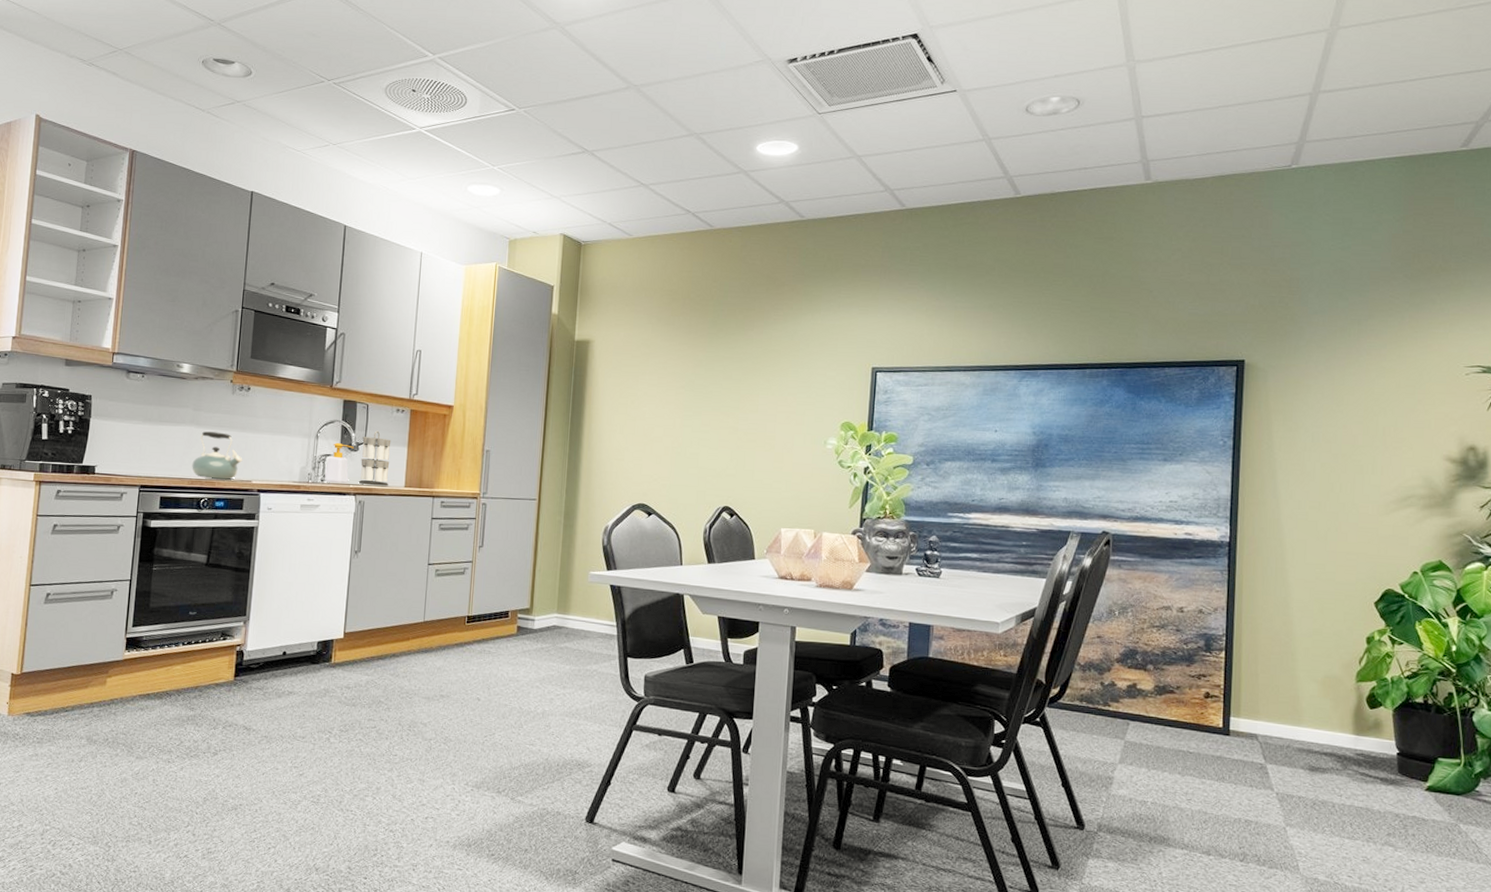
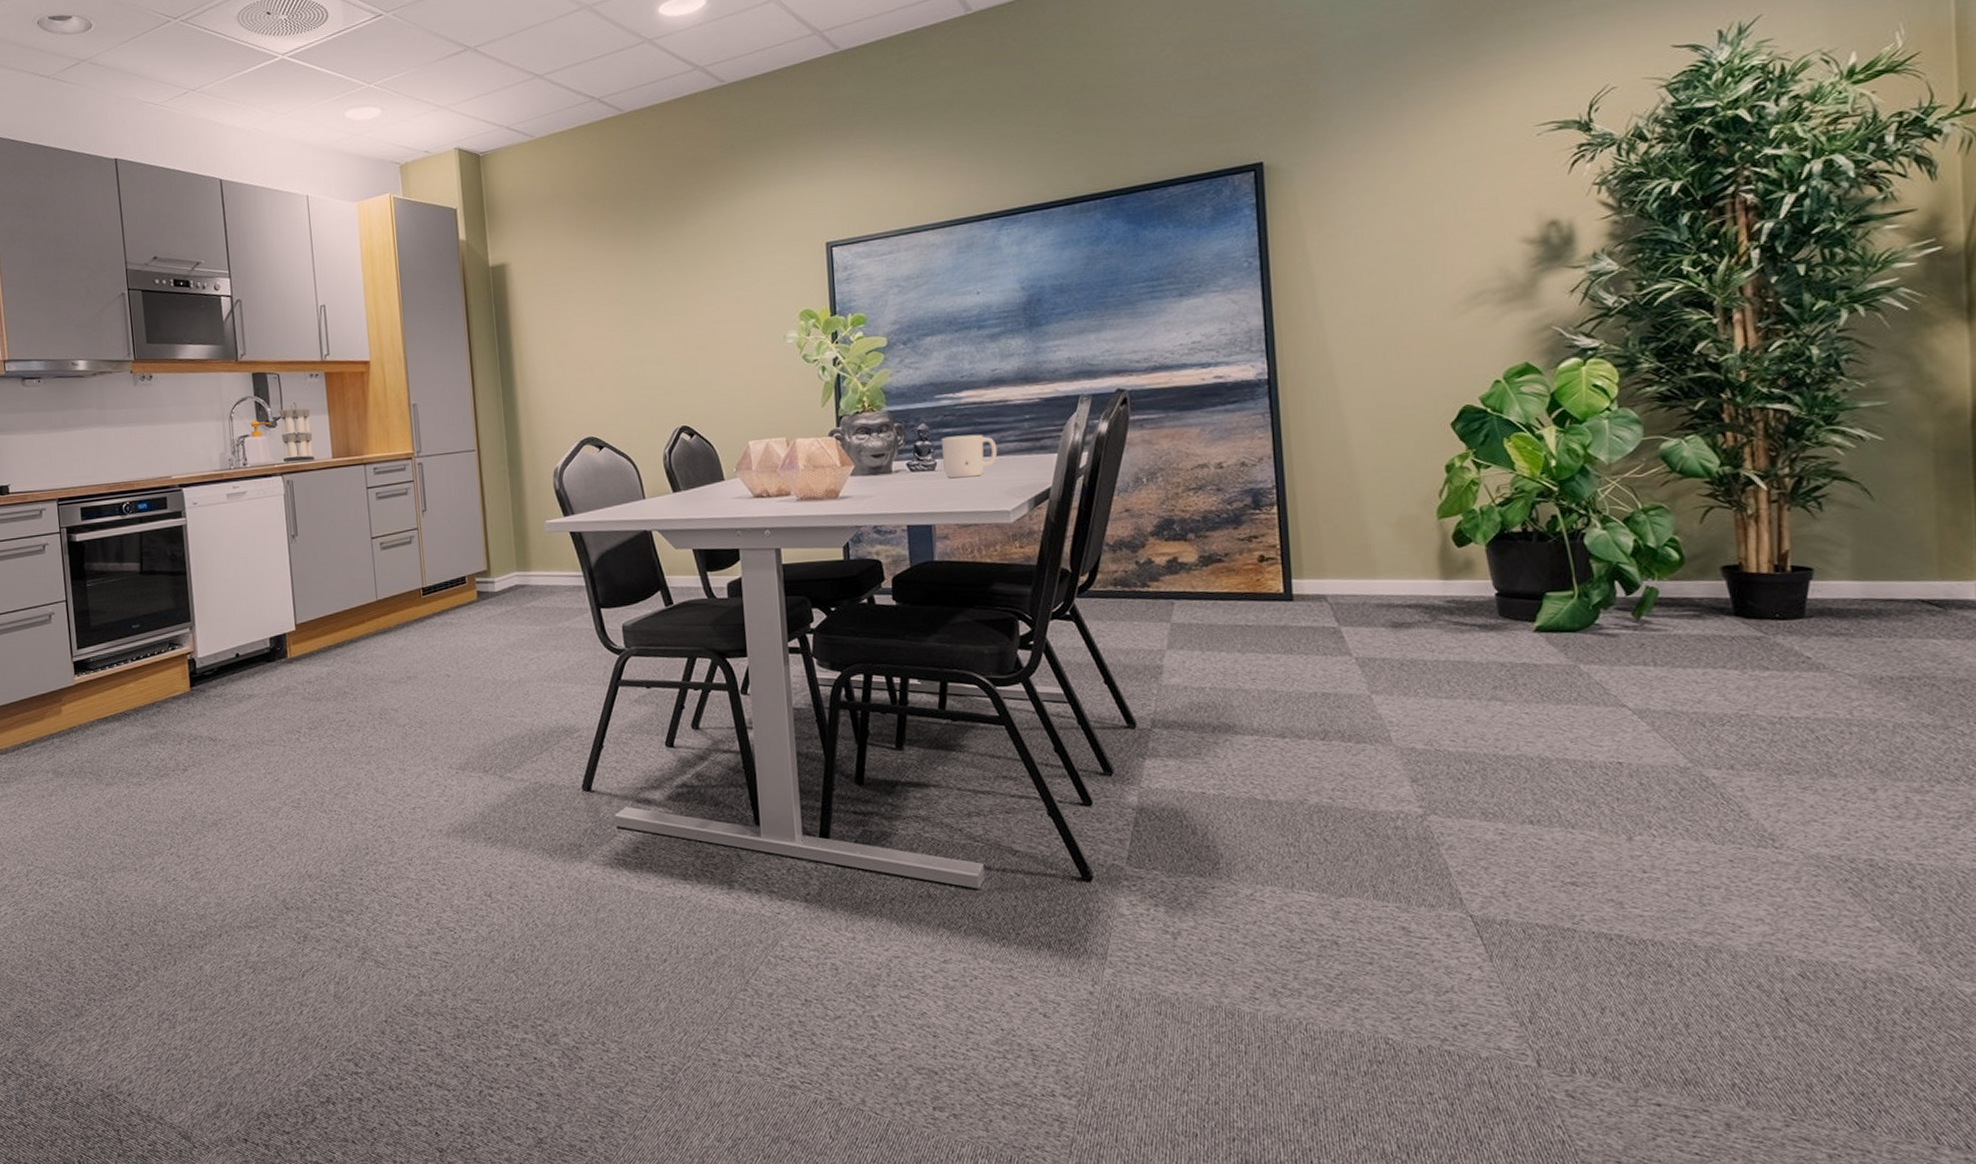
kettle: present [192,431,243,480] -> none [106,429,158,481]
mug: none [947,550,995,589] -> present [942,434,998,479]

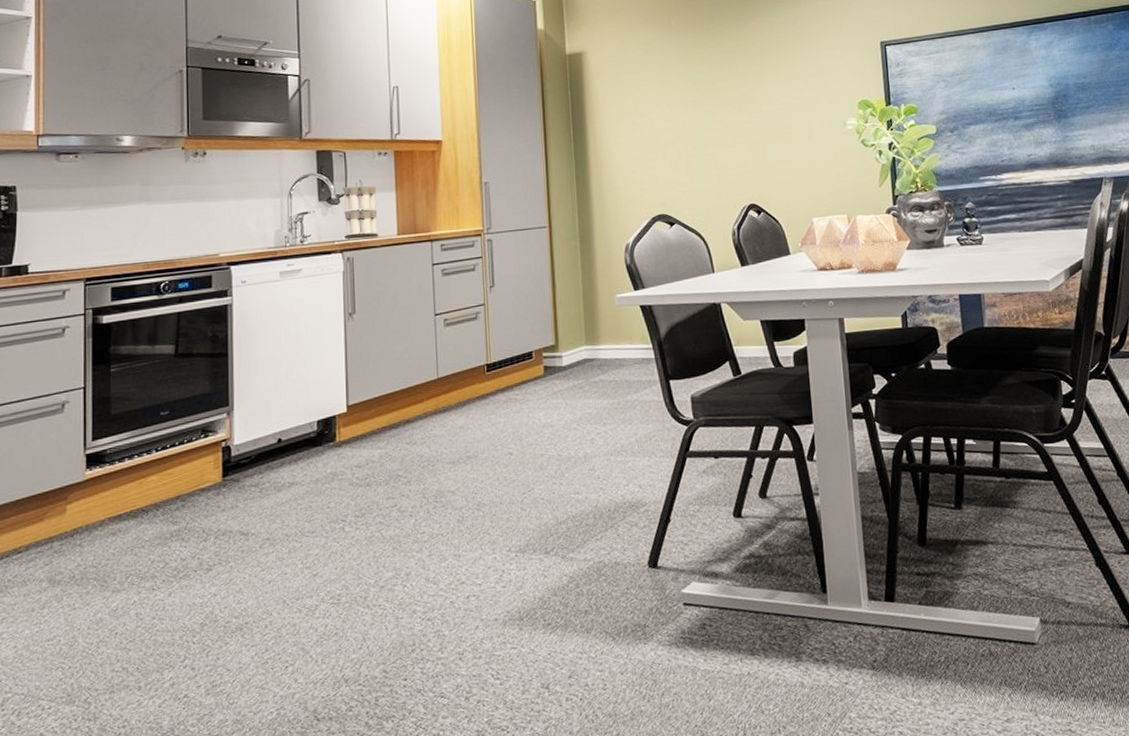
soap bottle: present [246,420,272,466] -> none [304,197,334,243]
mug: present [942,434,998,479] -> none [987,211,1036,252]

